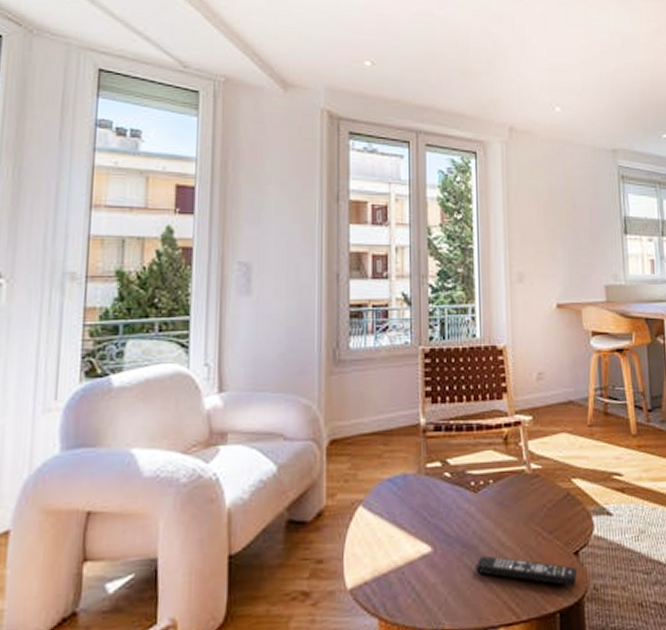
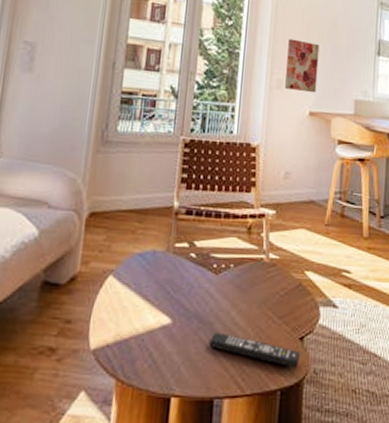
wall art: none [525,226,562,283] -> present [285,38,320,93]

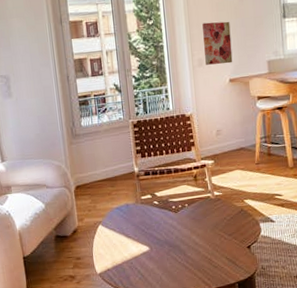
remote control: present [209,332,300,368] -> none [179,251,250,268]

